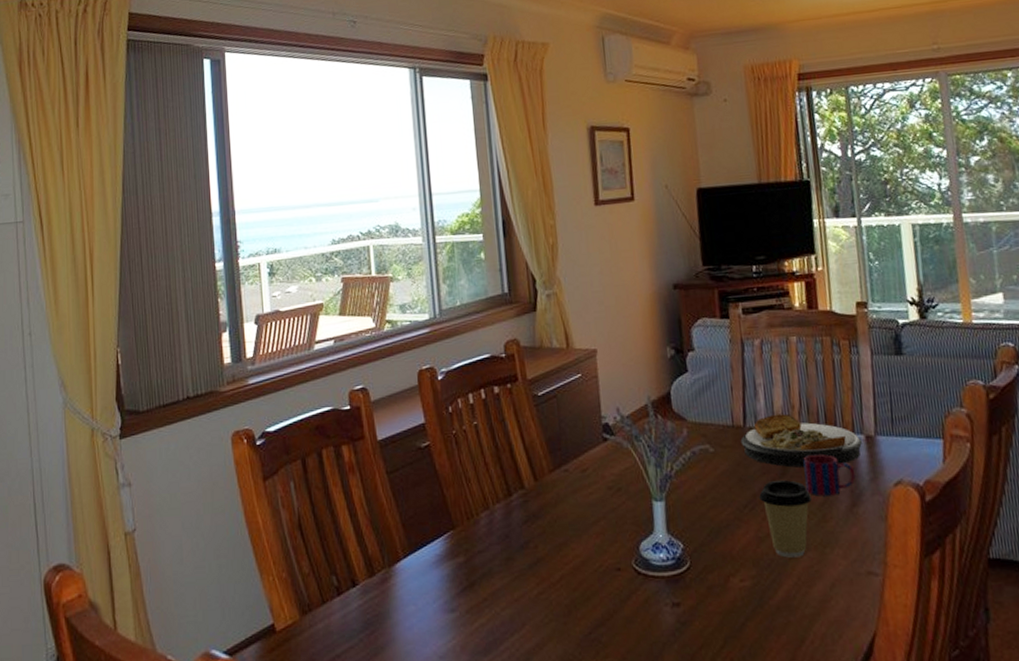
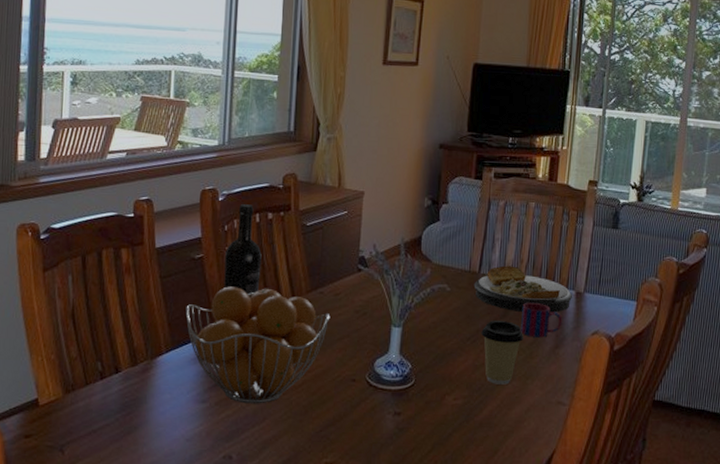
fruit basket: none [419,472,581,609] -> present [185,286,331,404]
wine bottle: none [453,380,496,487] -> present [224,204,262,299]

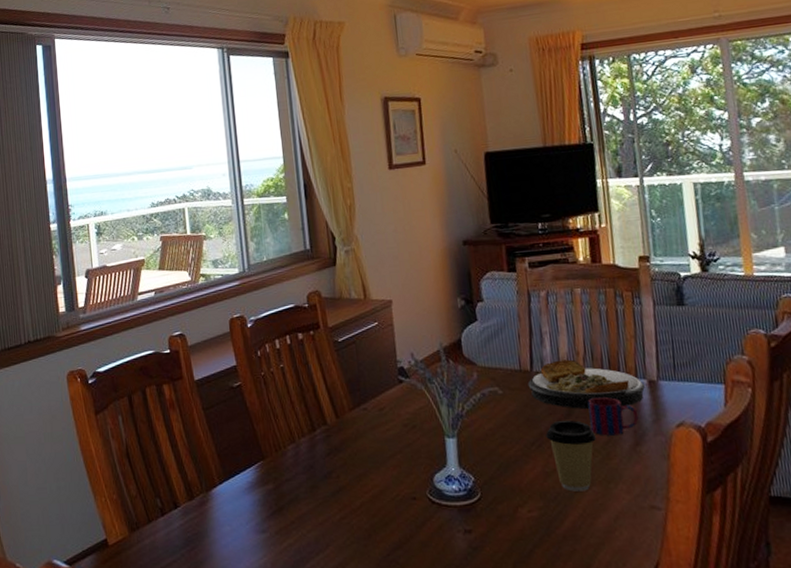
fruit basket: present [185,286,331,404] -> none [232,409,379,531]
wine bottle: present [224,204,262,299] -> none [262,327,301,422]

